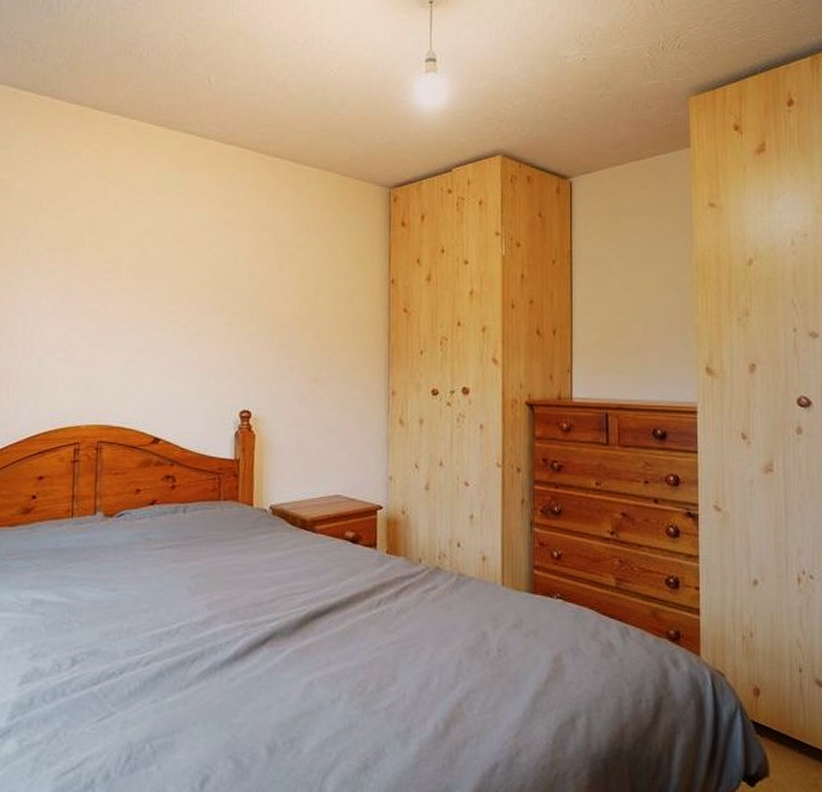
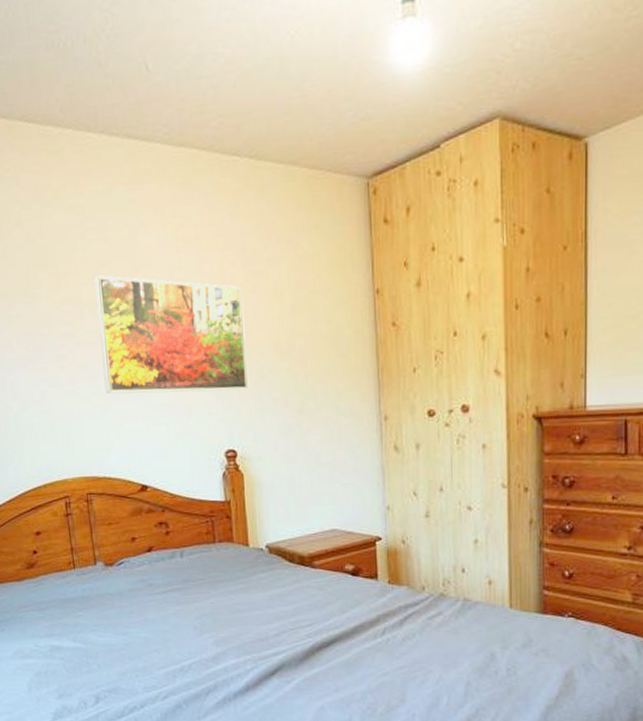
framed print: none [131,242,272,357] -> present [94,275,249,394]

